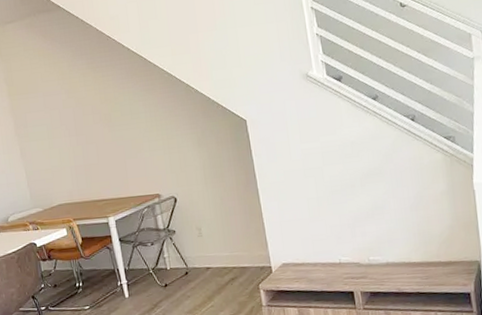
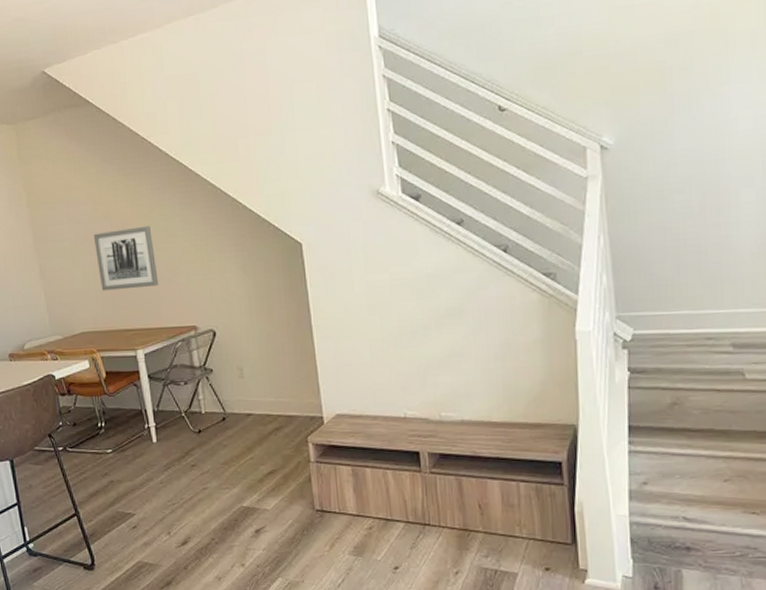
wall art: none [68,110,126,168] -> present [94,225,159,291]

